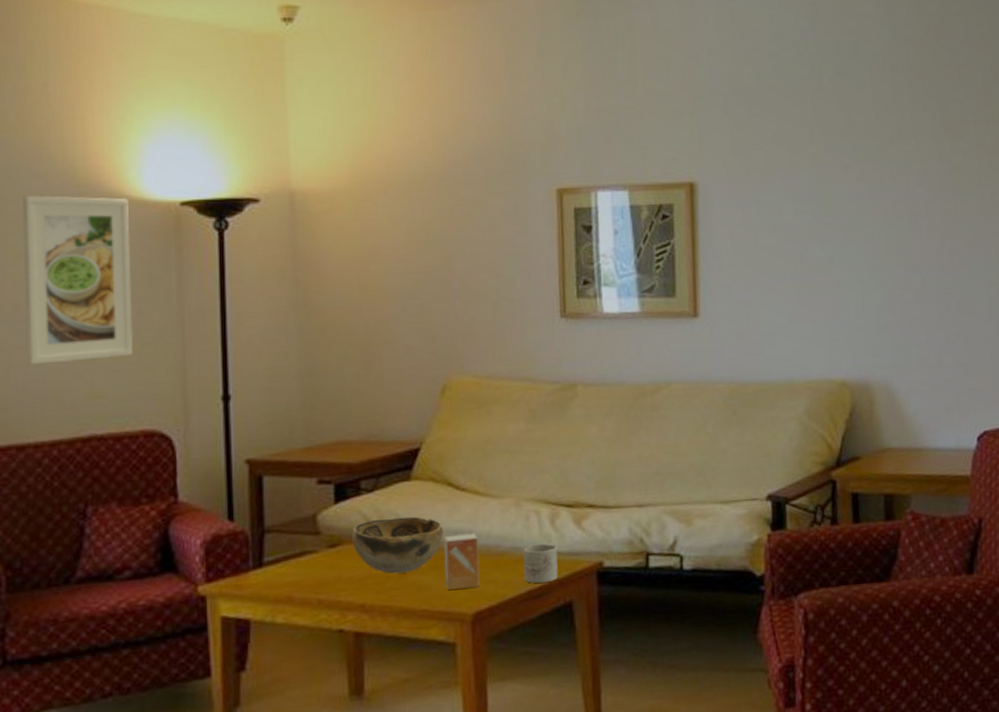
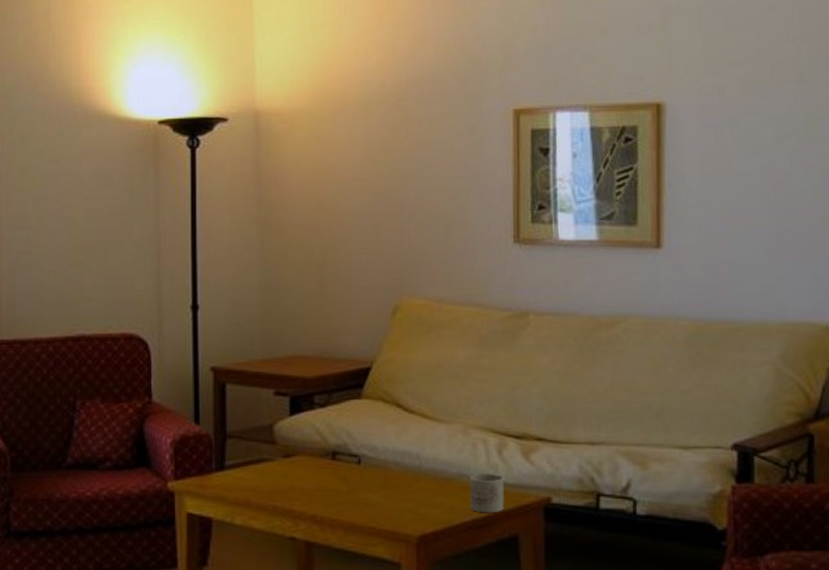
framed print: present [23,195,133,365] -> none [28,113,116,268]
decorative bowl: present [352,516,444,574] -> none [305,434,392,489]
small box: present [443,533,480,590] -> none [391,456,425,510]

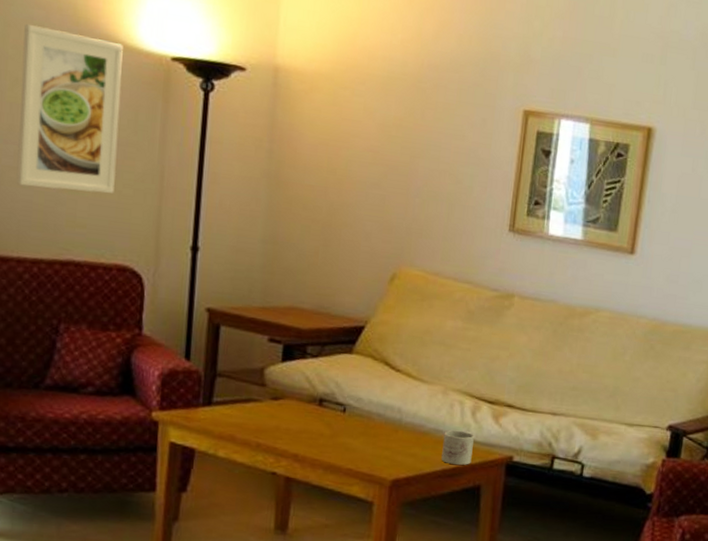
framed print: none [28,113,116,268] -> present [16,24,123,194]

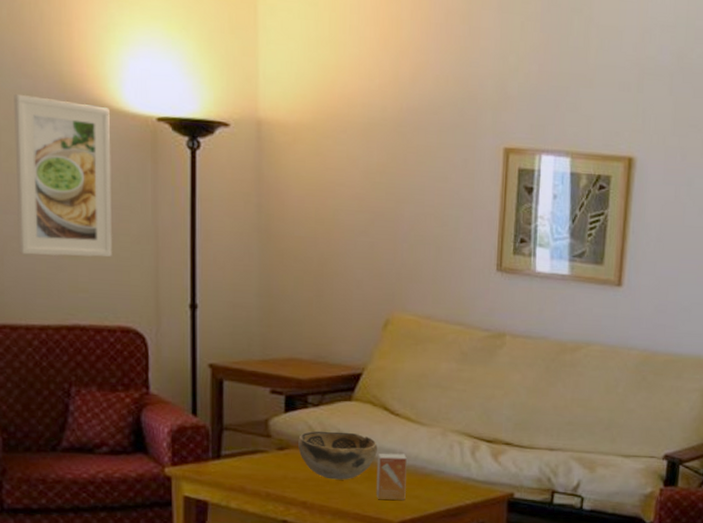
decorative bowl: none [293,382,376,434] -> present [298,431,378,480]
small box: none [371,409,405,458] -> present [376,453,407,500]
mug: present [441,430,474,465] -> none [444,471,475,504]

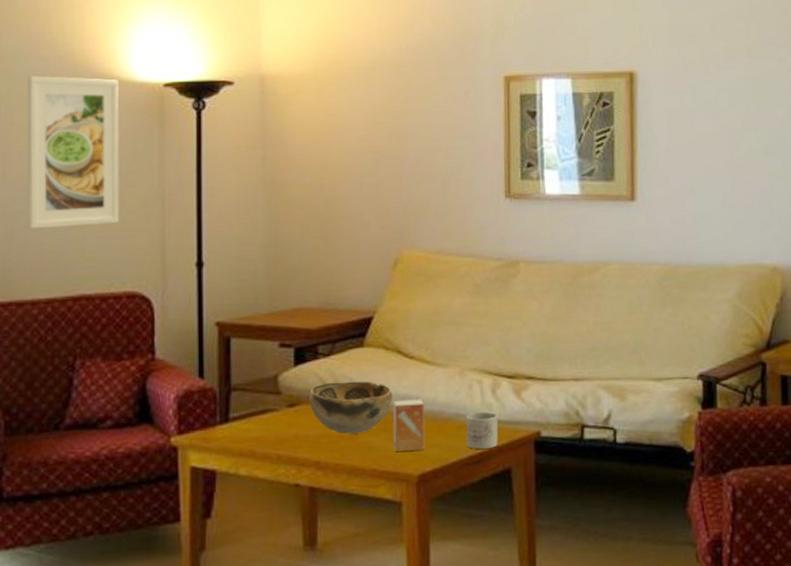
mug: none [444,471,475,504] -> present [466,411,498,449]

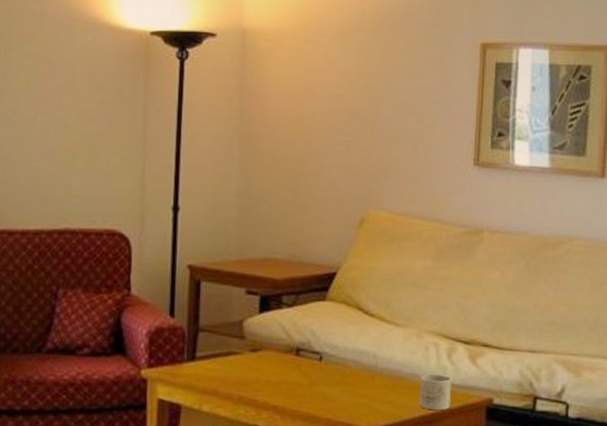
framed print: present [27,75,119,229] -> none [20,17,109,164]
decorative bowl: present [309,381,393,434] -> none [271,332,352,383]
small box: present [392,399,425,451] -> none [348,355,381,405]

